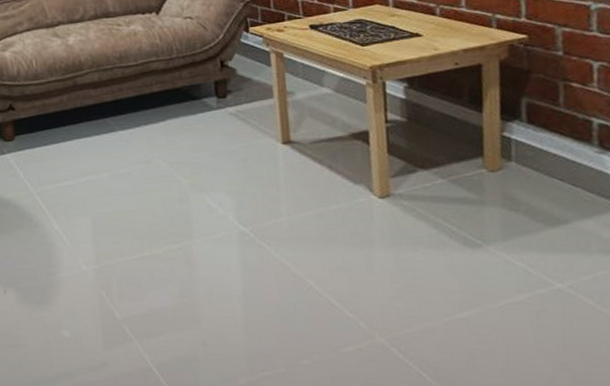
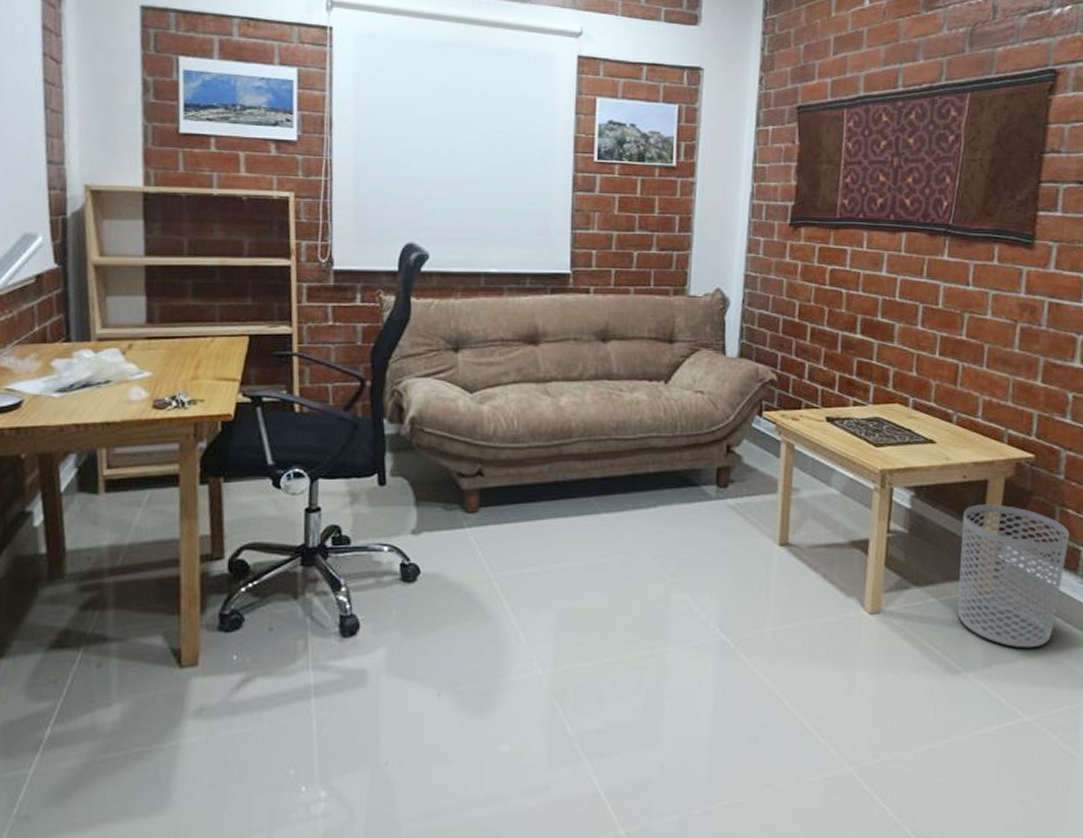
waste bin: none [460,86,578,219] -> present [957,504,1070,648]

